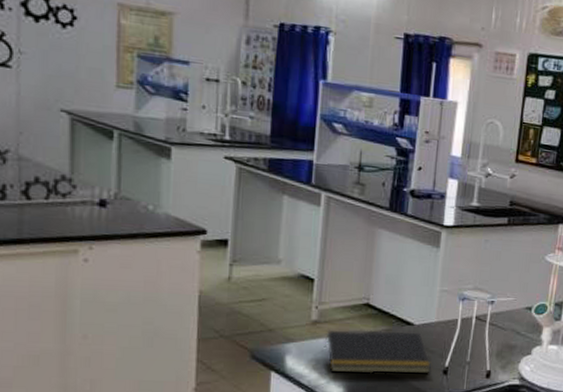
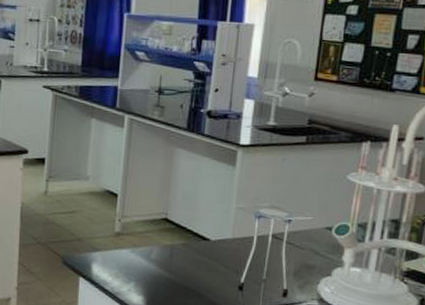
notepad: present [323,330,431,374] -> none [125,241,227,288]

